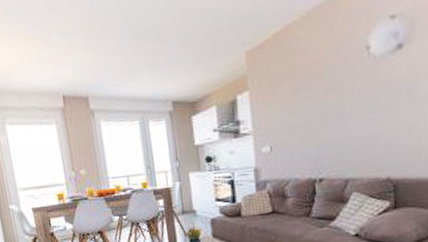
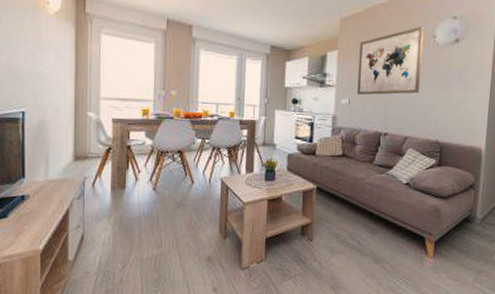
wall art: none [274,37,358,140] -> present [357,26,424,95]

